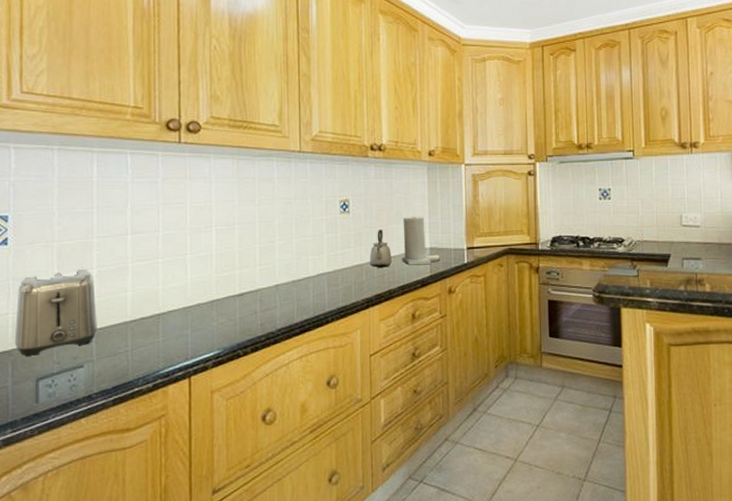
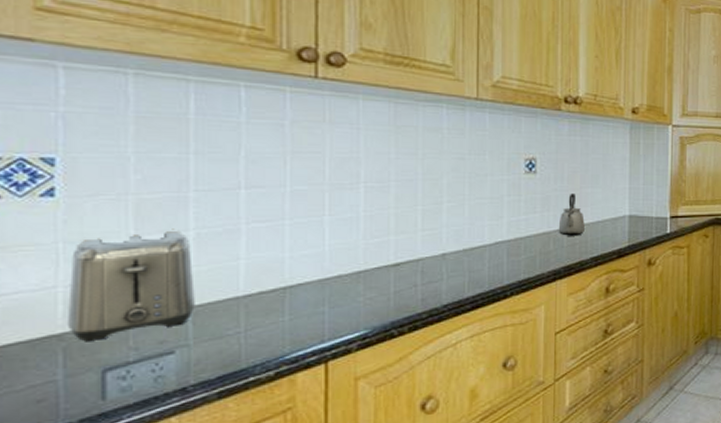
paper towel: present [401,216,440,266] -> none [595,180,640,234]

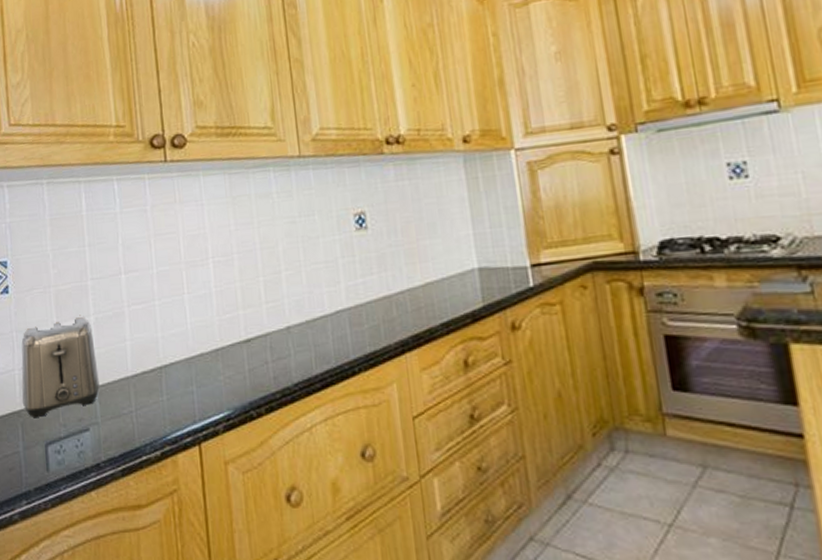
kettle: present [558,192,585,236] -> none [398,246,429,299]

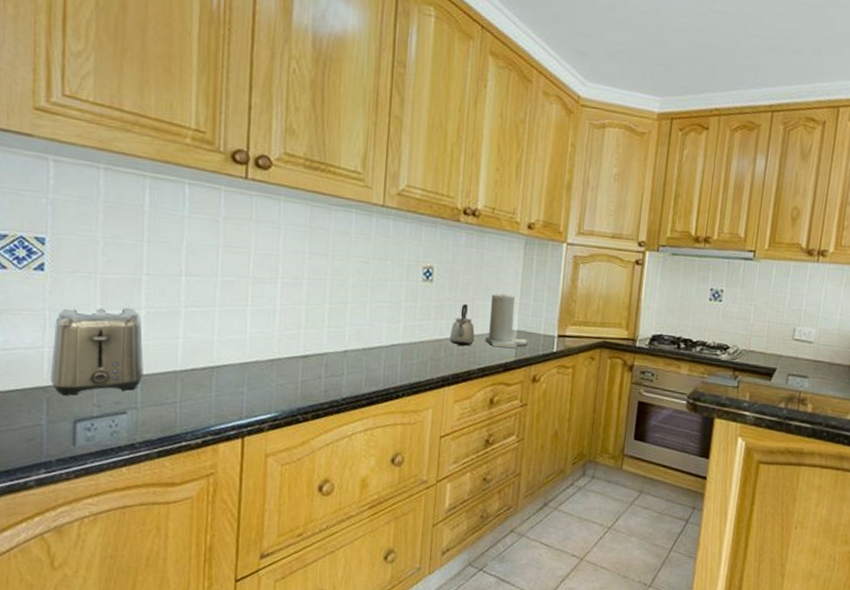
kettle: none [398,246,429,299] -> present [449,303,475,346]
paper towel: none [437,225,494,294] -> present [484,293,527,349]

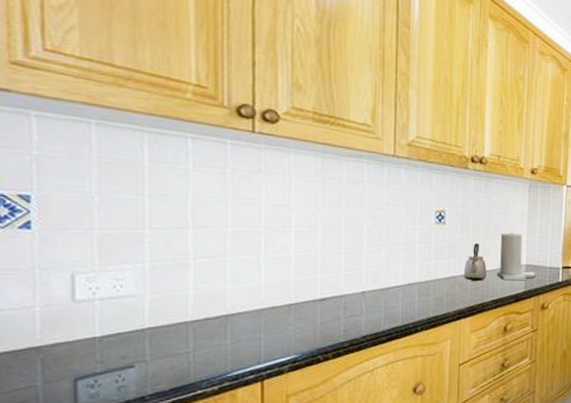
toaster: present [50,306,144,396] -> none [43,260,151,355]

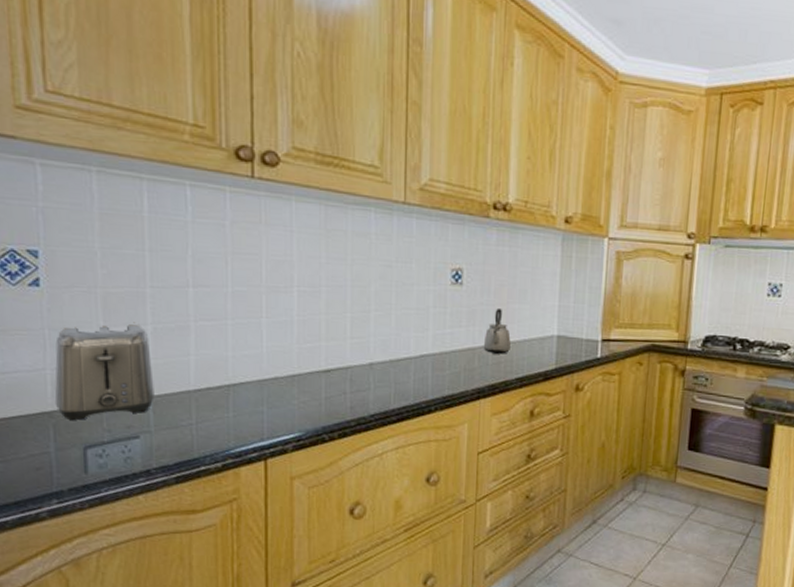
toaster: none [43,260,151,355] -> present [54,322,154,421]
paper towel: present [496,232,535,281] -> none [522,295,568,356]

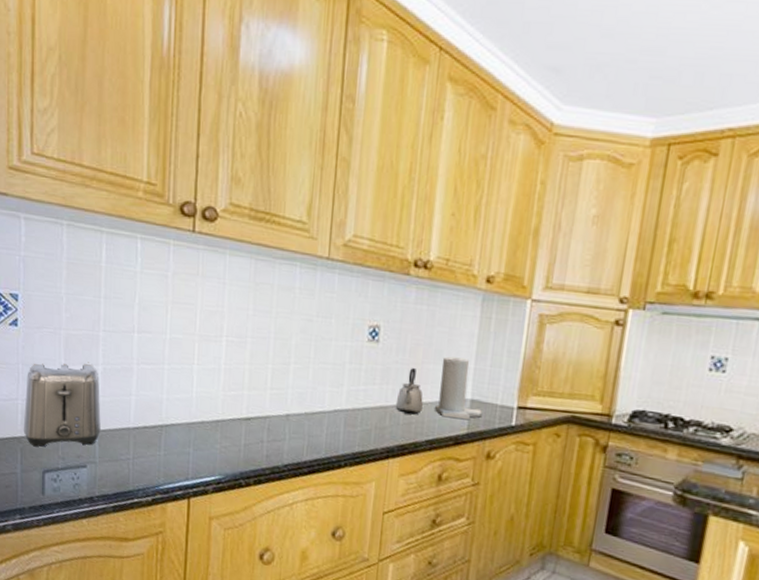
paper towel: none [522,295,568,356] -> present [434,356,482,421]

